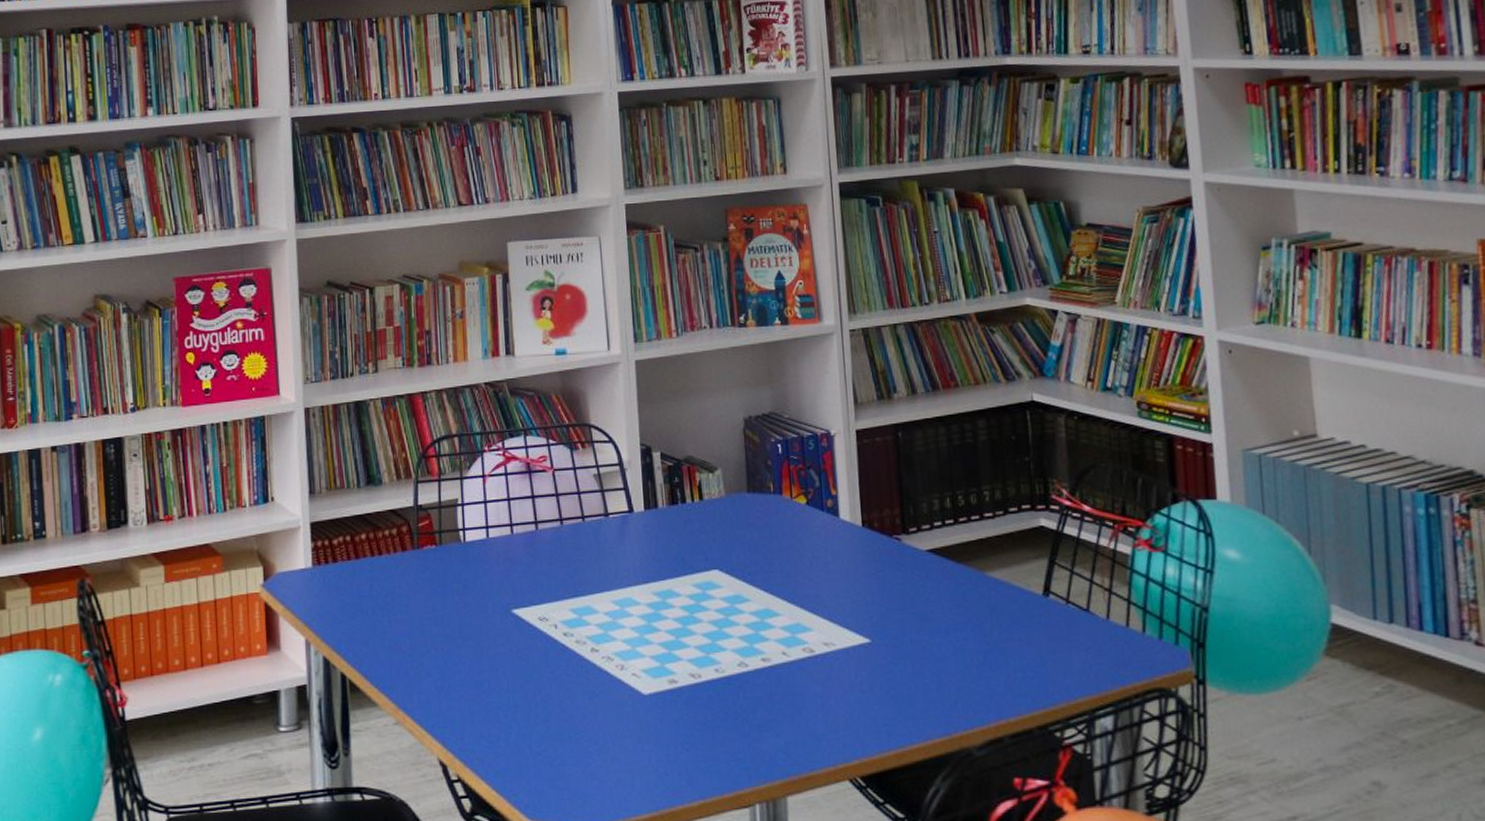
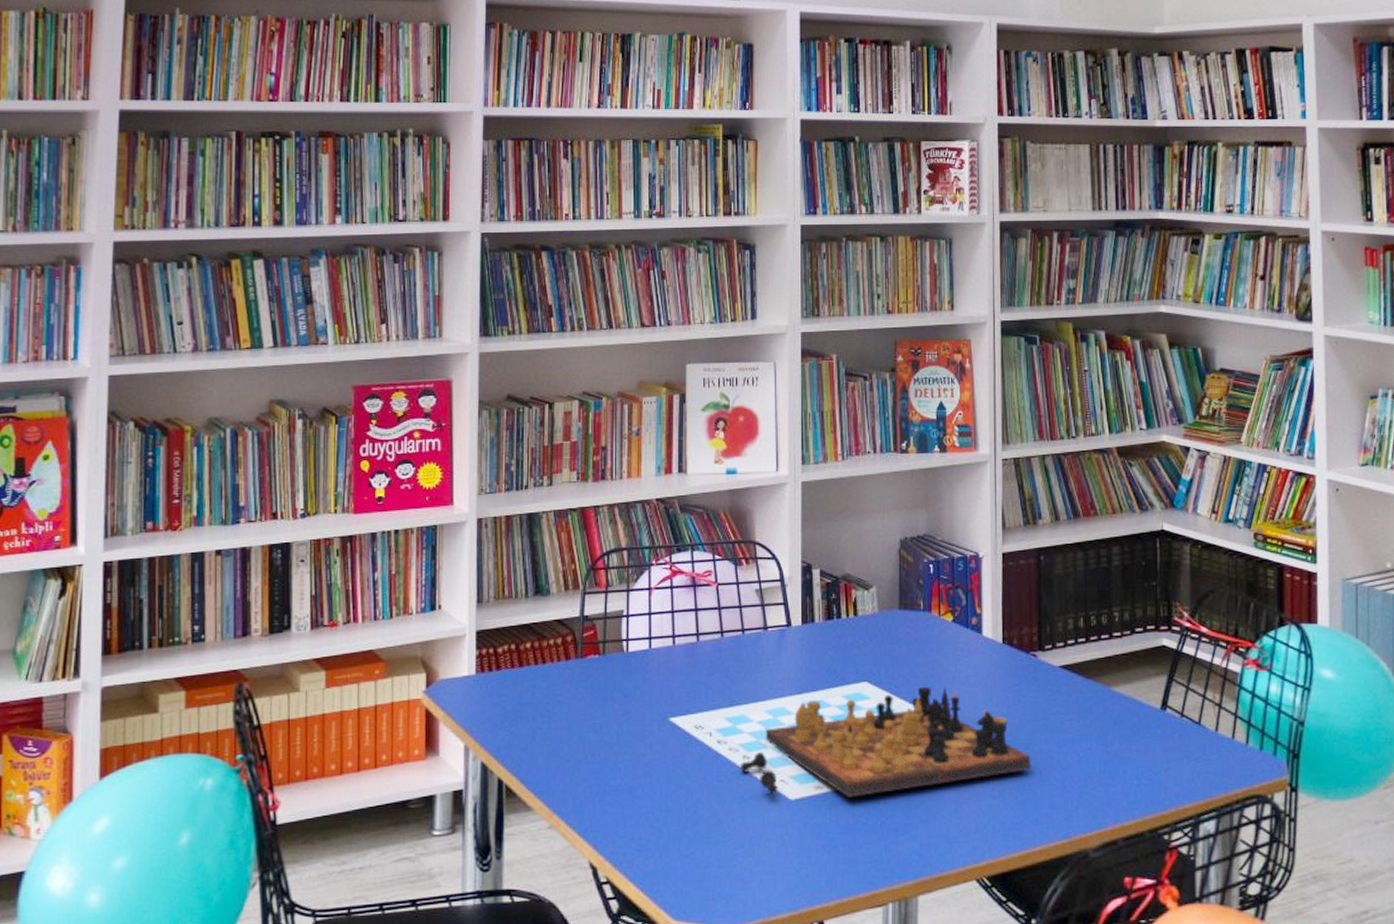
gameboard: none [588,573,902,692] -> present [739,686,1031,797]

